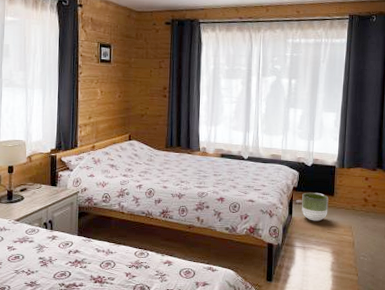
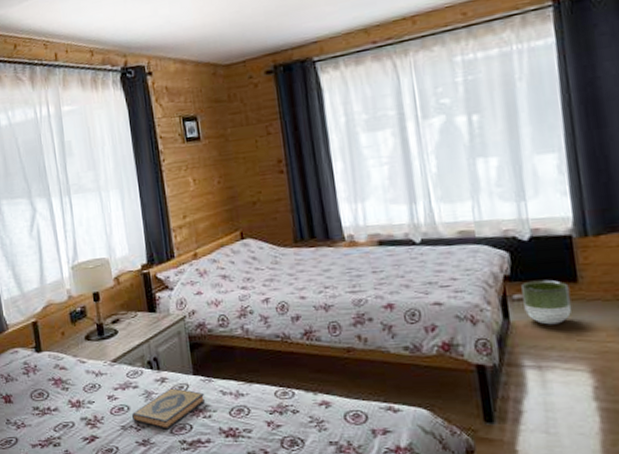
hardback book: none [25,244,84,275] -> present [132,388,206,430]

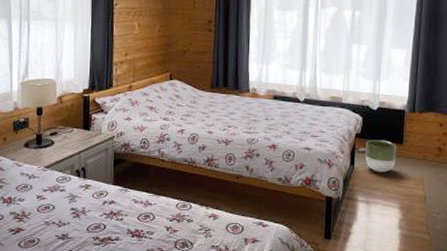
hardback book: present [132,388,206,430] -> none [56,194,120,228]

